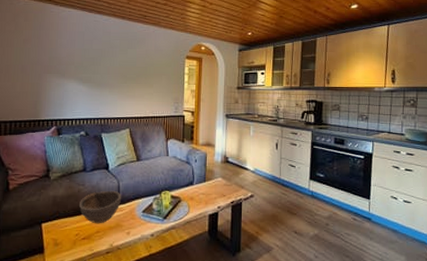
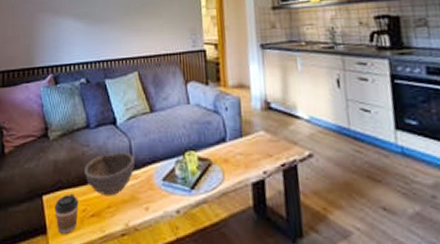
coffee cup: none [51,221,73,254] -> present [54,193,79,235]

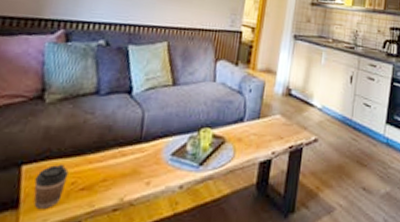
bowl: present [83,152,135,197] -> none [81,122,145,169]

